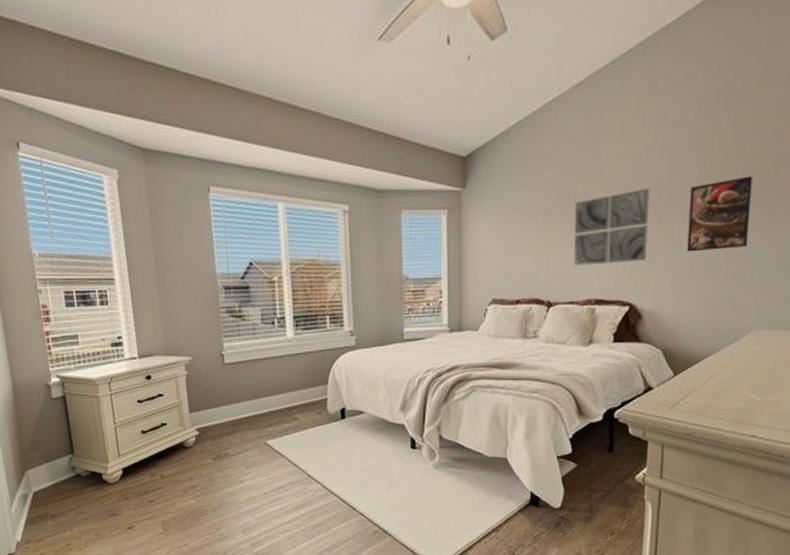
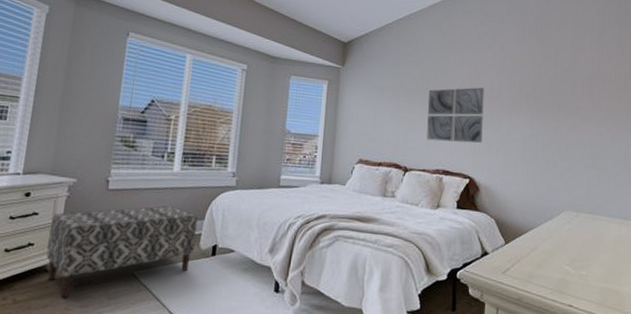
bench: none [177,373,323,470] -> present [46,205,198,298]
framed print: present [687,176,753,252] -> none [512,89,558,143]

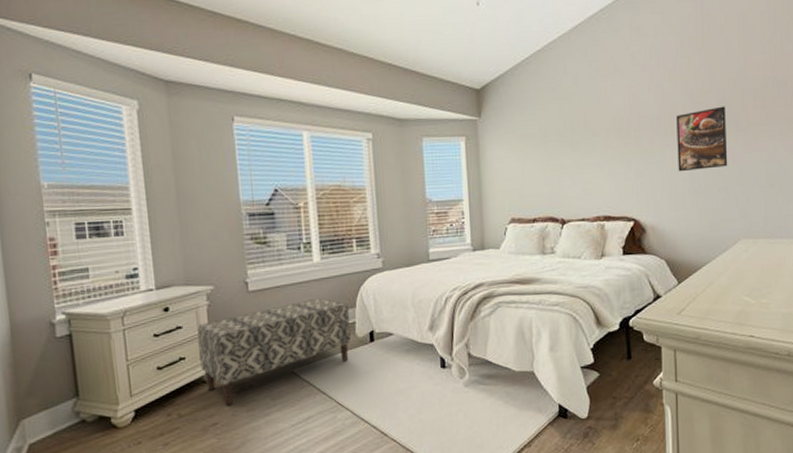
wall art: present [427,87,485,143] -> none [579,117,644,186]
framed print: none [512,89,558,143] -> present [676,106,728,172]

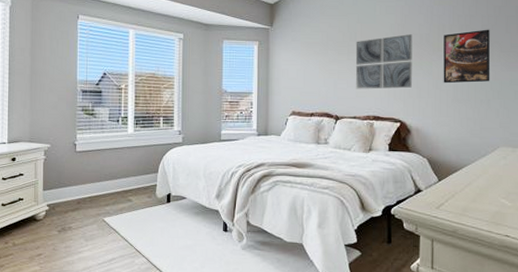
bench: present [197,297,352,405] -> none [34,162,153,241]
wall art: none [579,117,644,186] -> present [355,34,413,89]

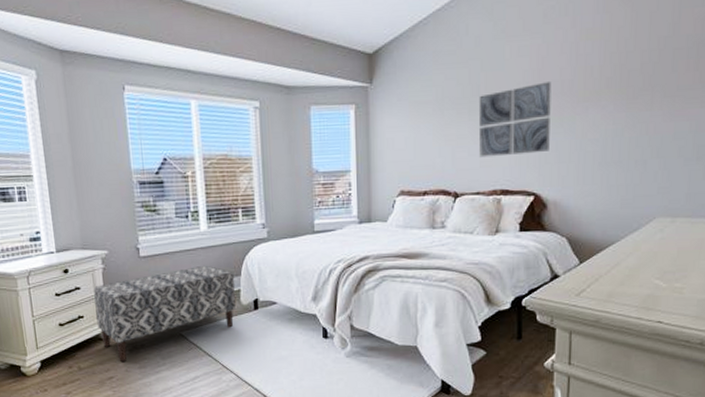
bench: none [34,162,153,241] -> present [93,265,237,361]
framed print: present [443,29,491,84] -> none [589,68,651,143]

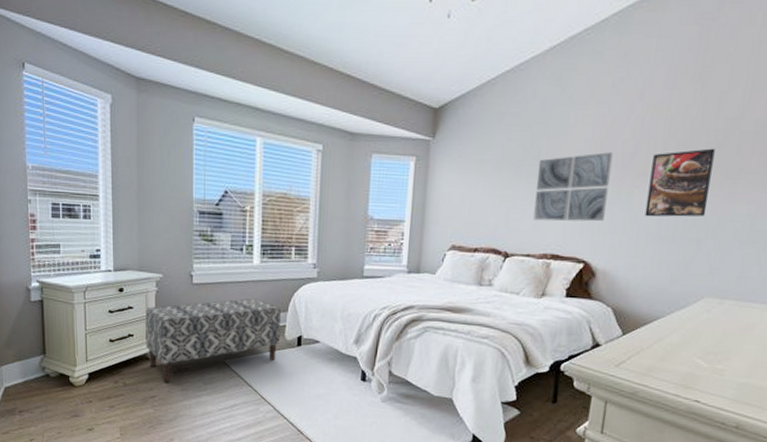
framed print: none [589,68,651,143] -> present [644,148,716,217]

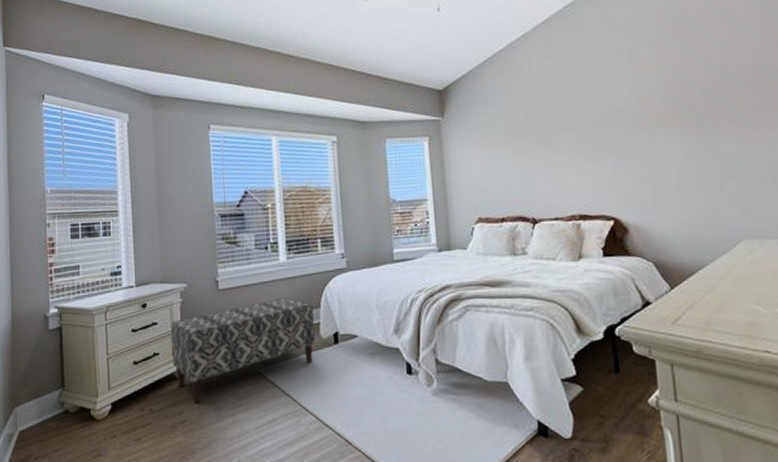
wall art: present [533,152,613,222] -> none [547,111,623,184]
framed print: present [644,148,716,217] -> none [656,96,721,167]

